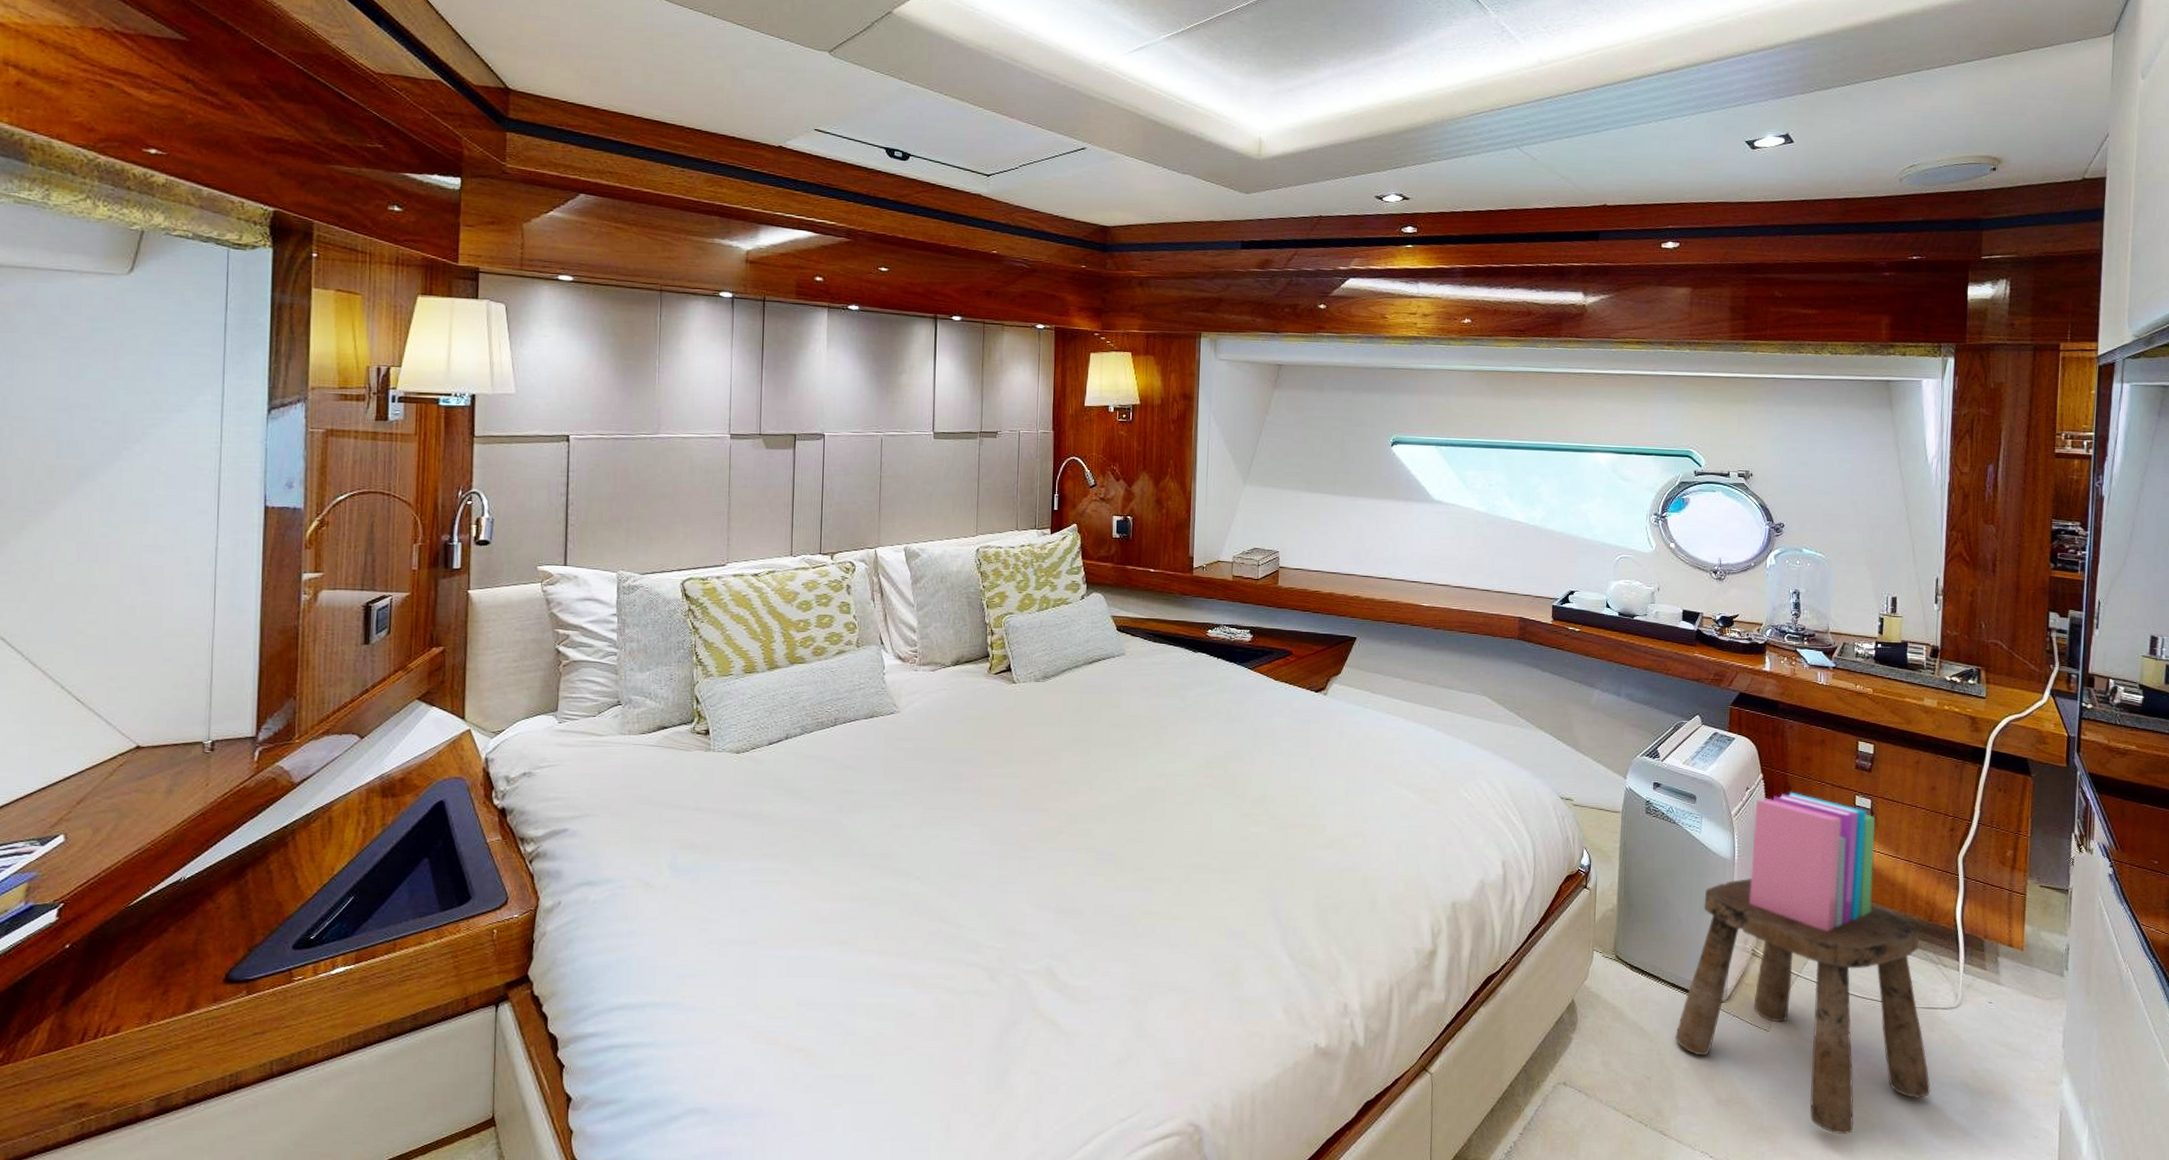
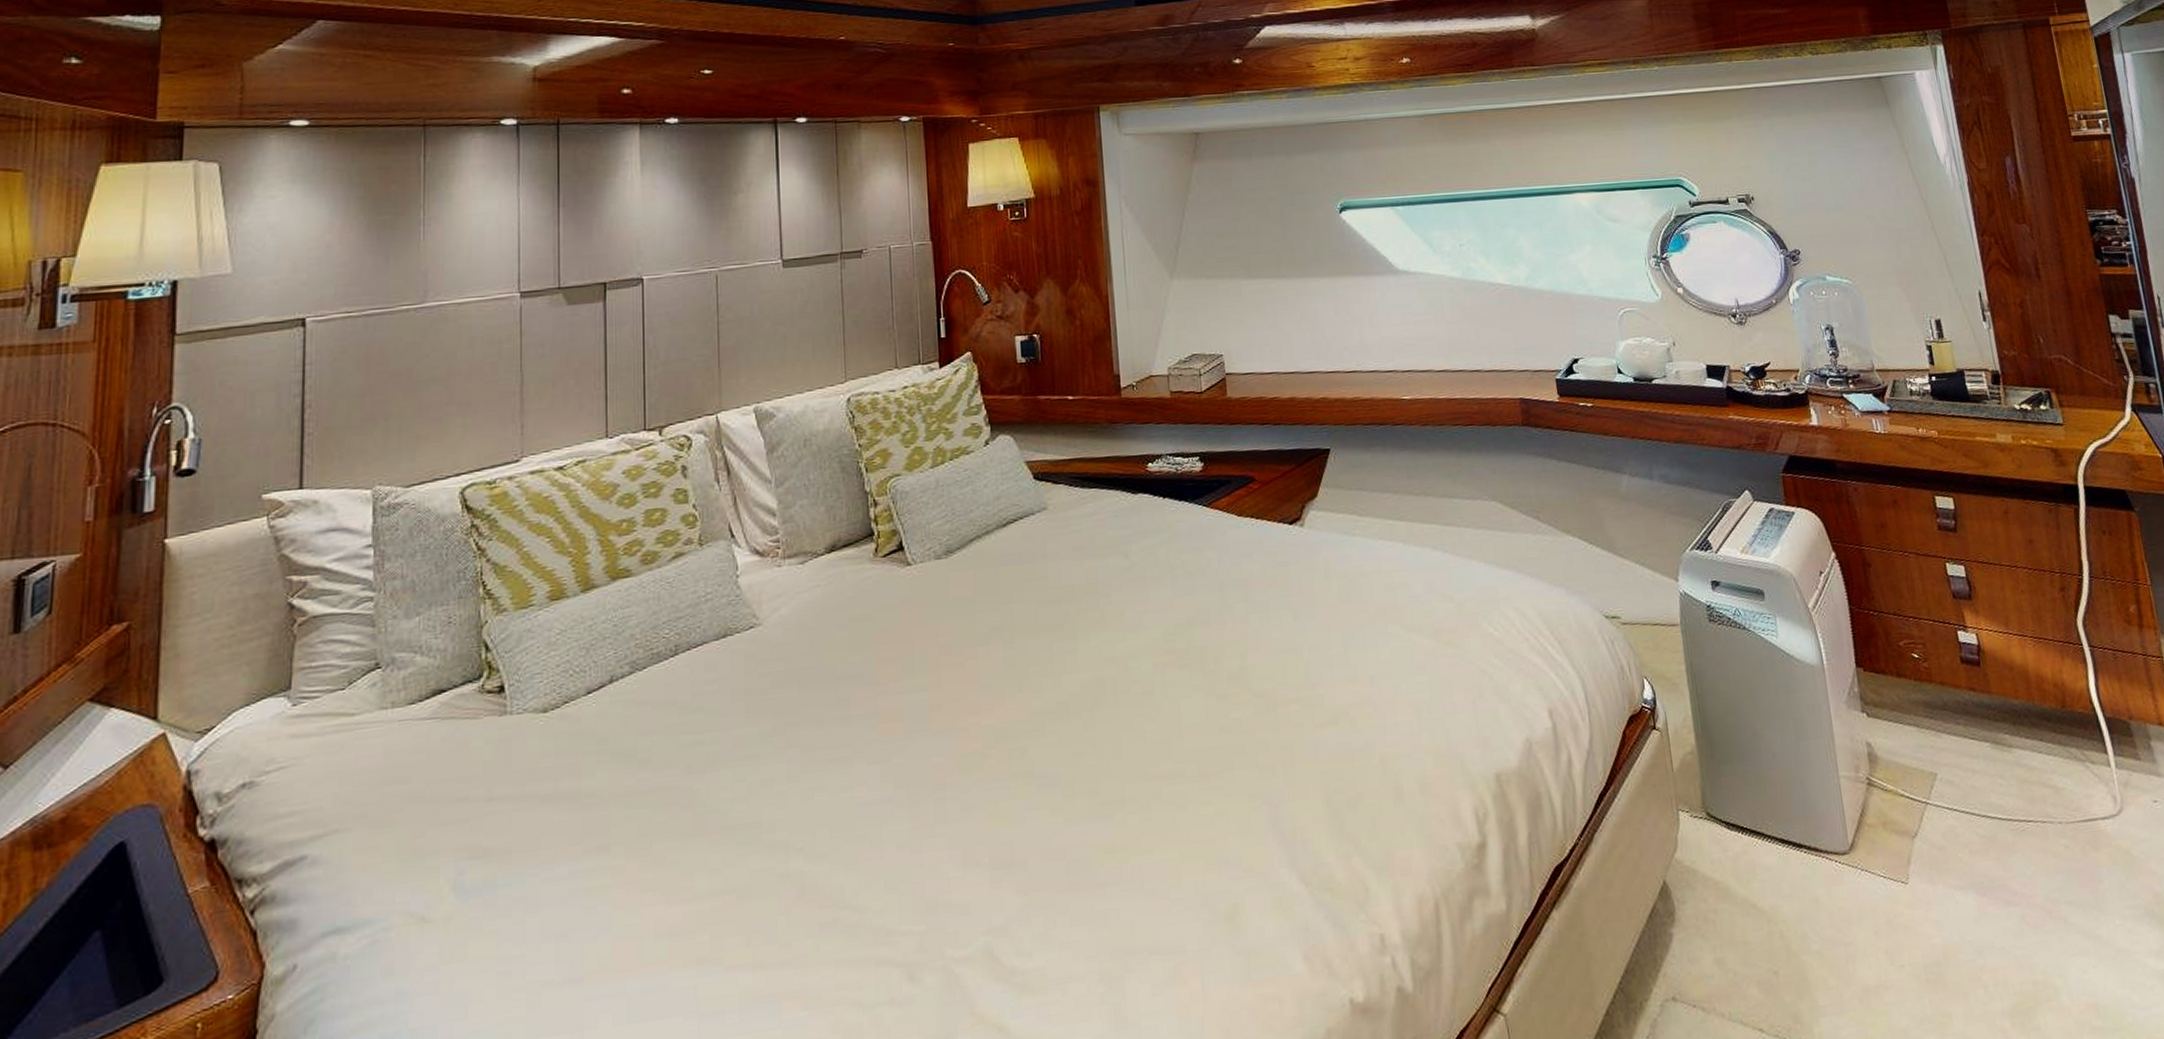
stool: present [1675,878,1931,1135] -> none [1797,685,2113,1009]
books: present [1749,791,1876,931] -> none [1833,569,1994,740]

